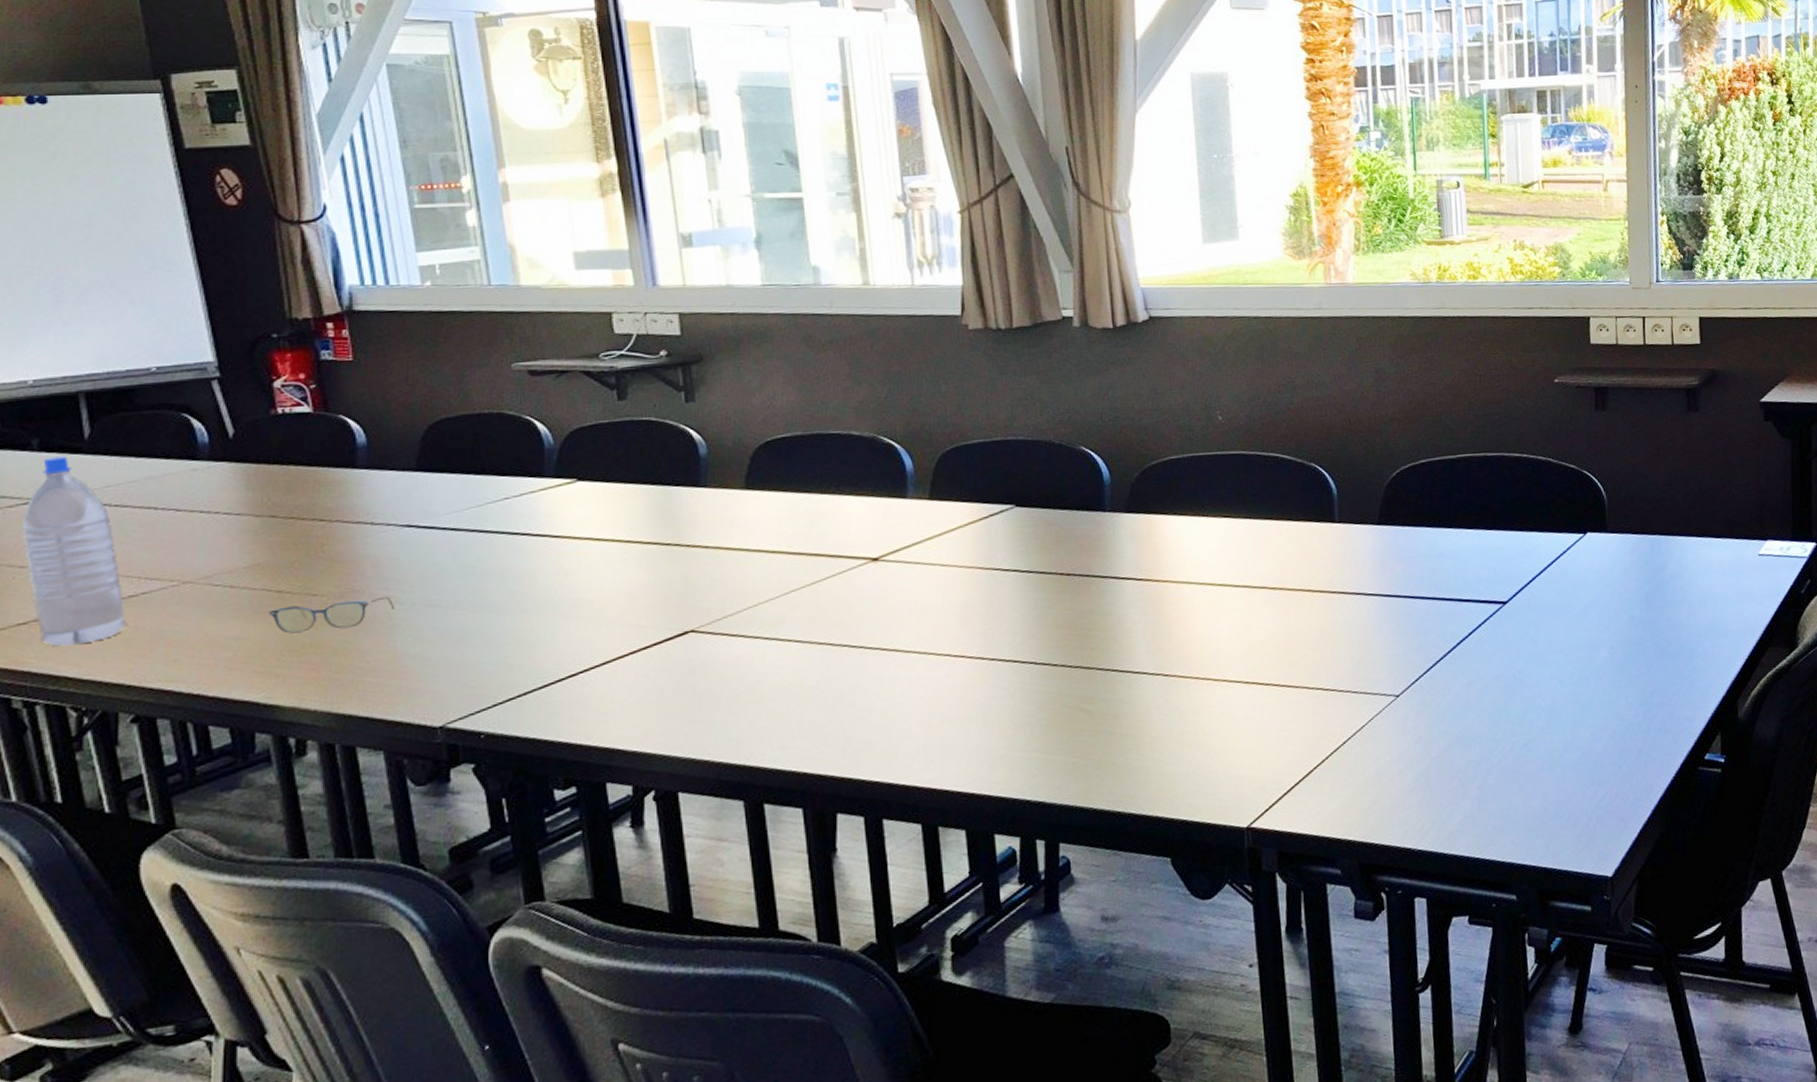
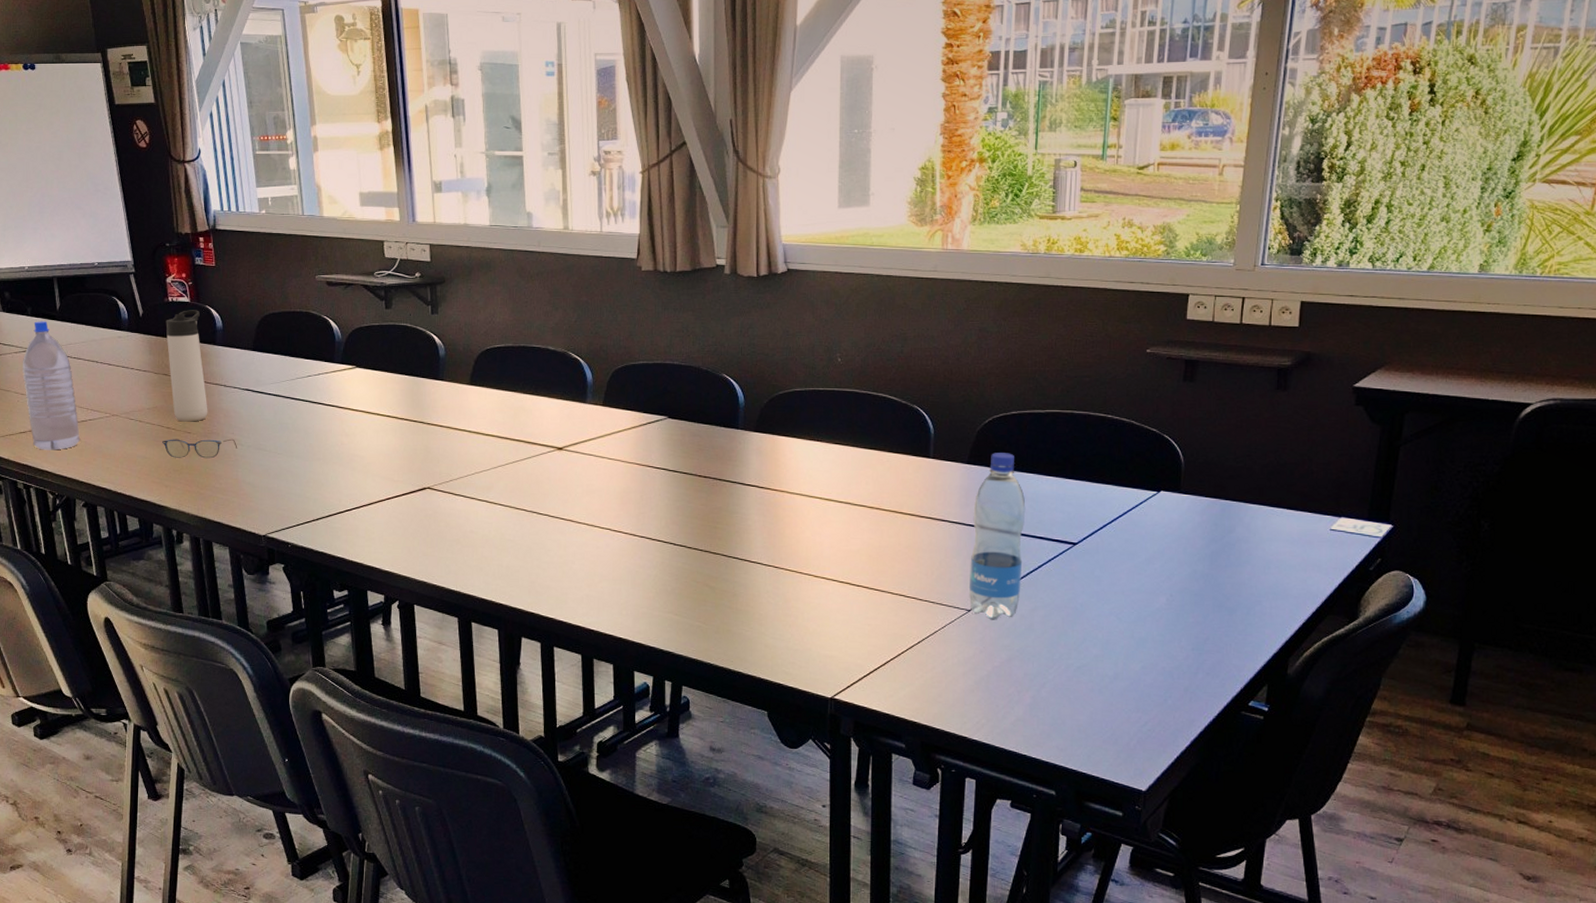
thermos bottle: none [273,422,345,581] -> present [166,310,208,422]
bottle: none [1390,507,1453,704] -> present [969,453,1026,620]

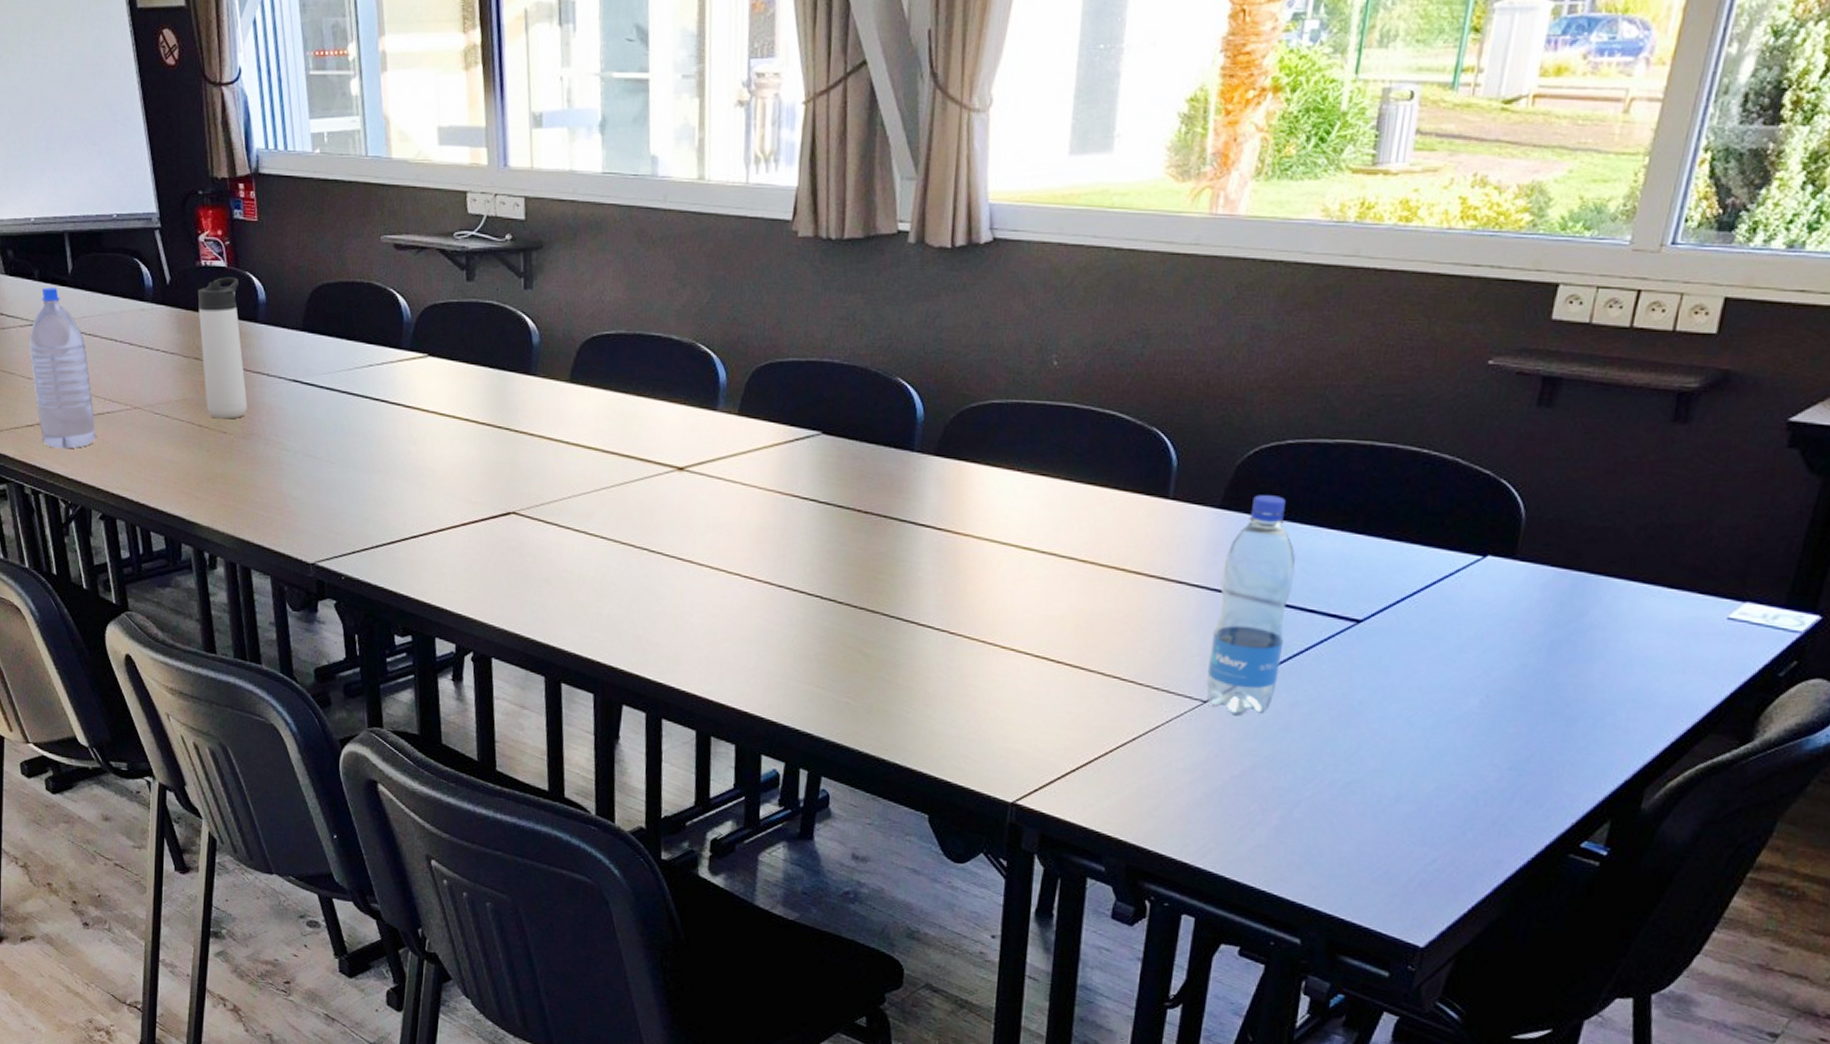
glasses: present [162,438,238,459] -> none [193,439,283,466]

